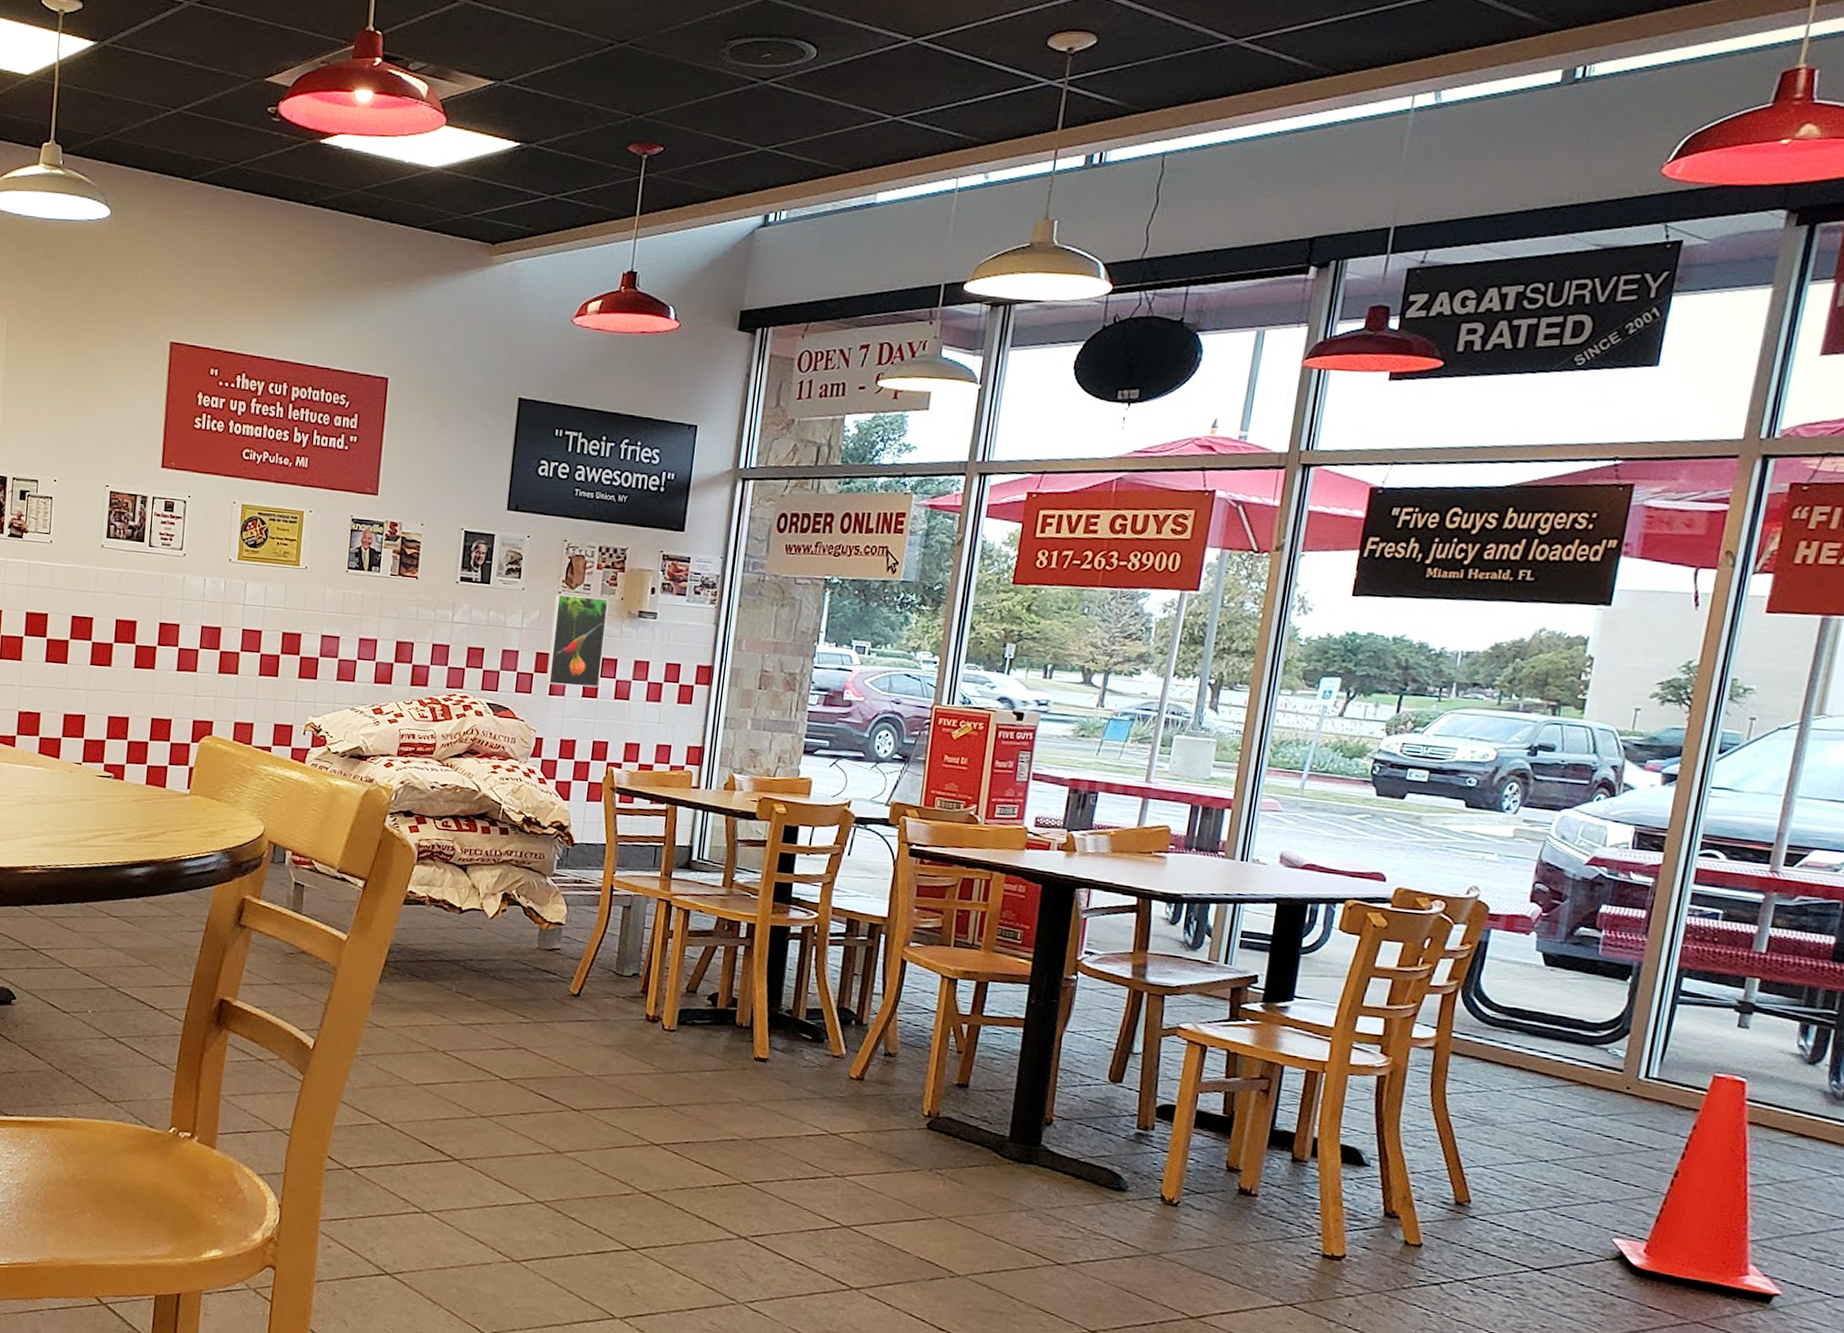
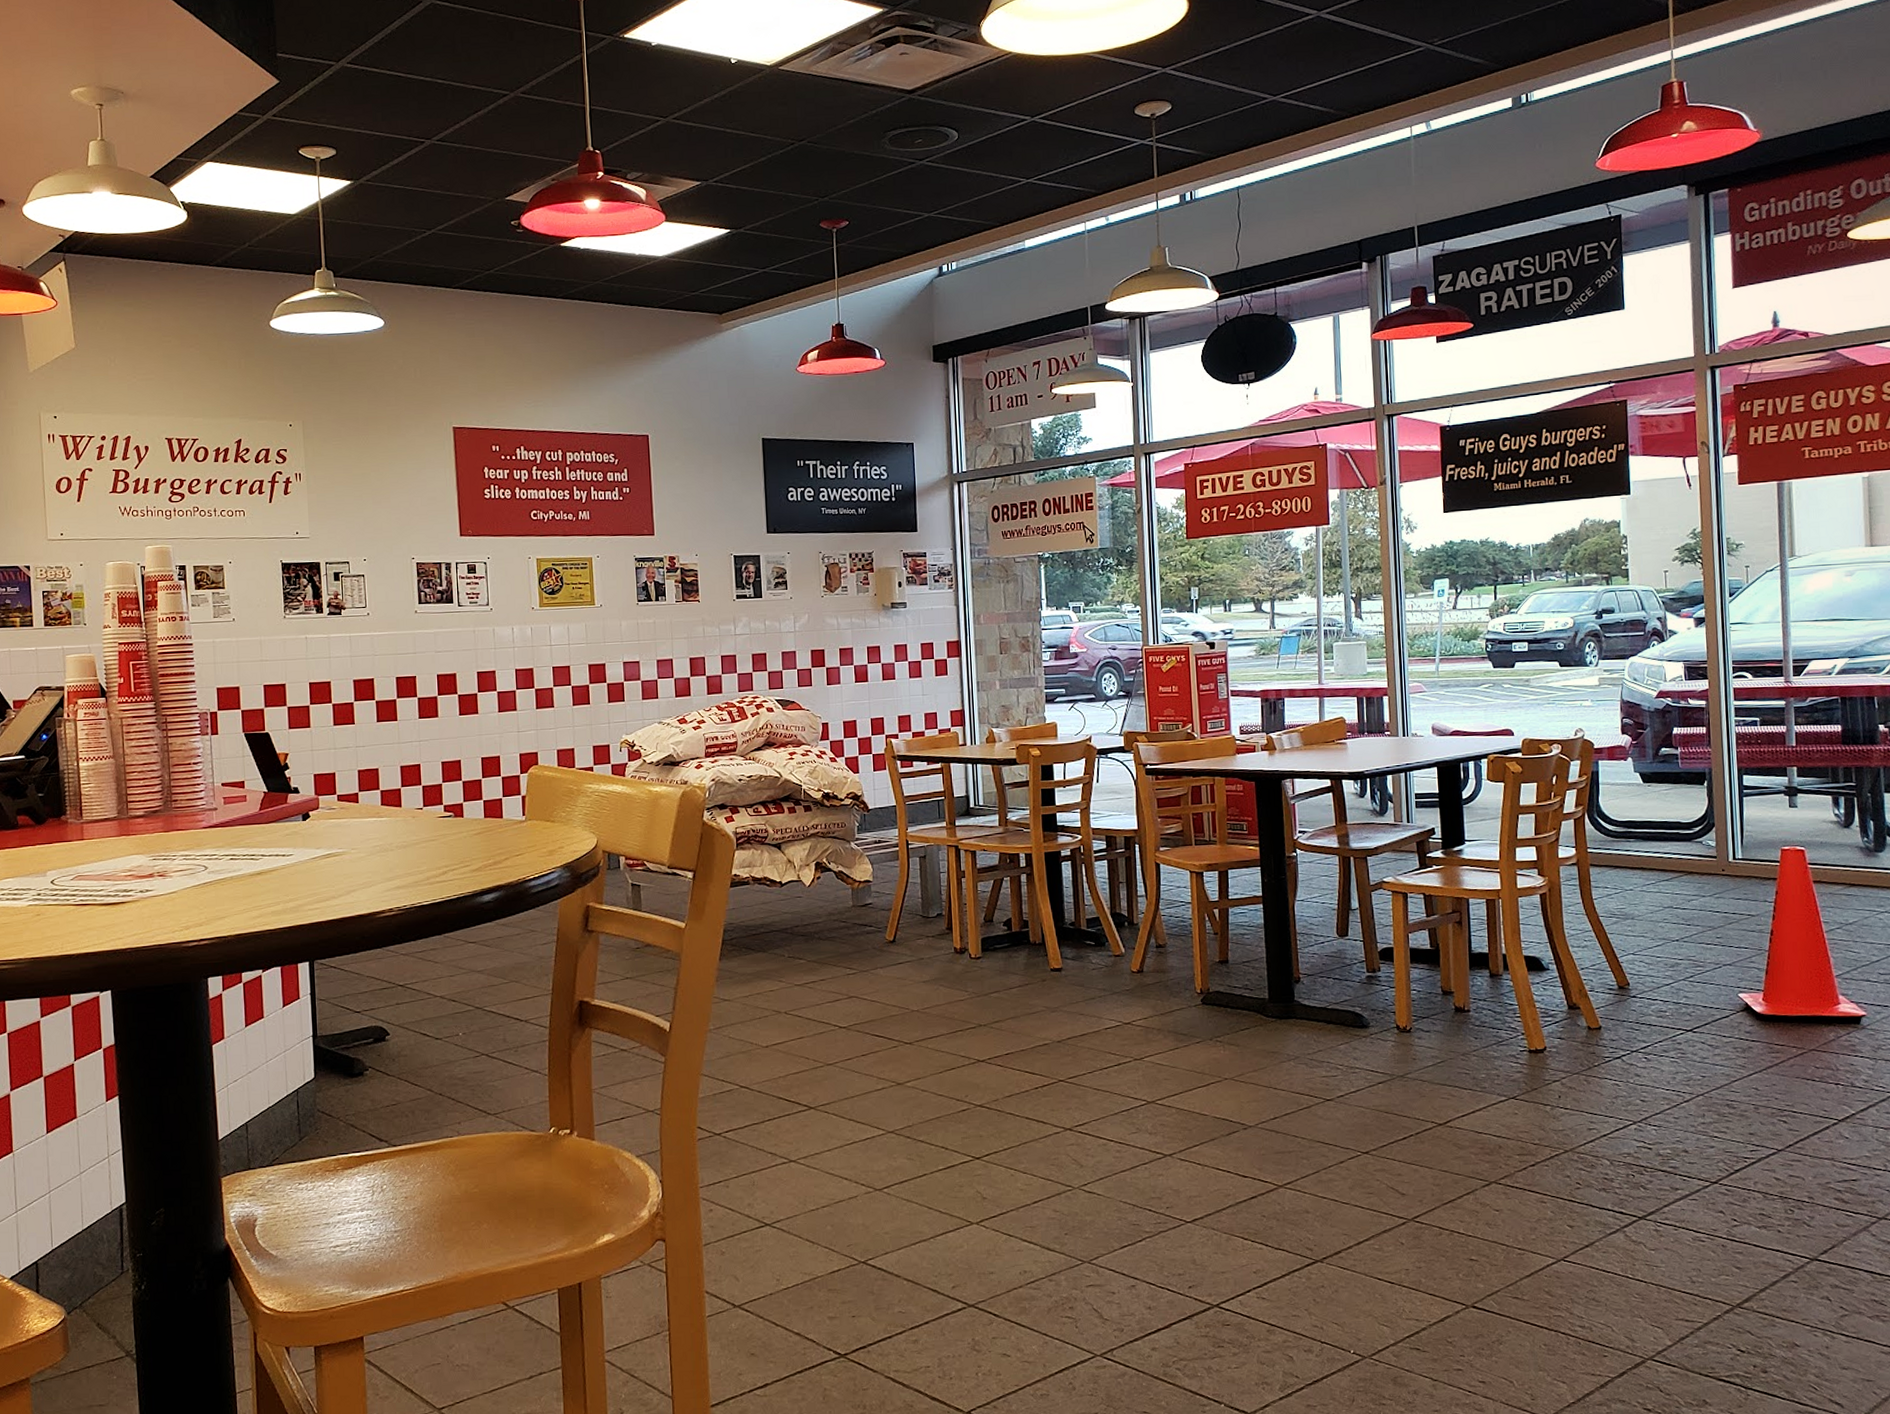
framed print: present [546,594,609,688] -> none [819,596,868,676]

